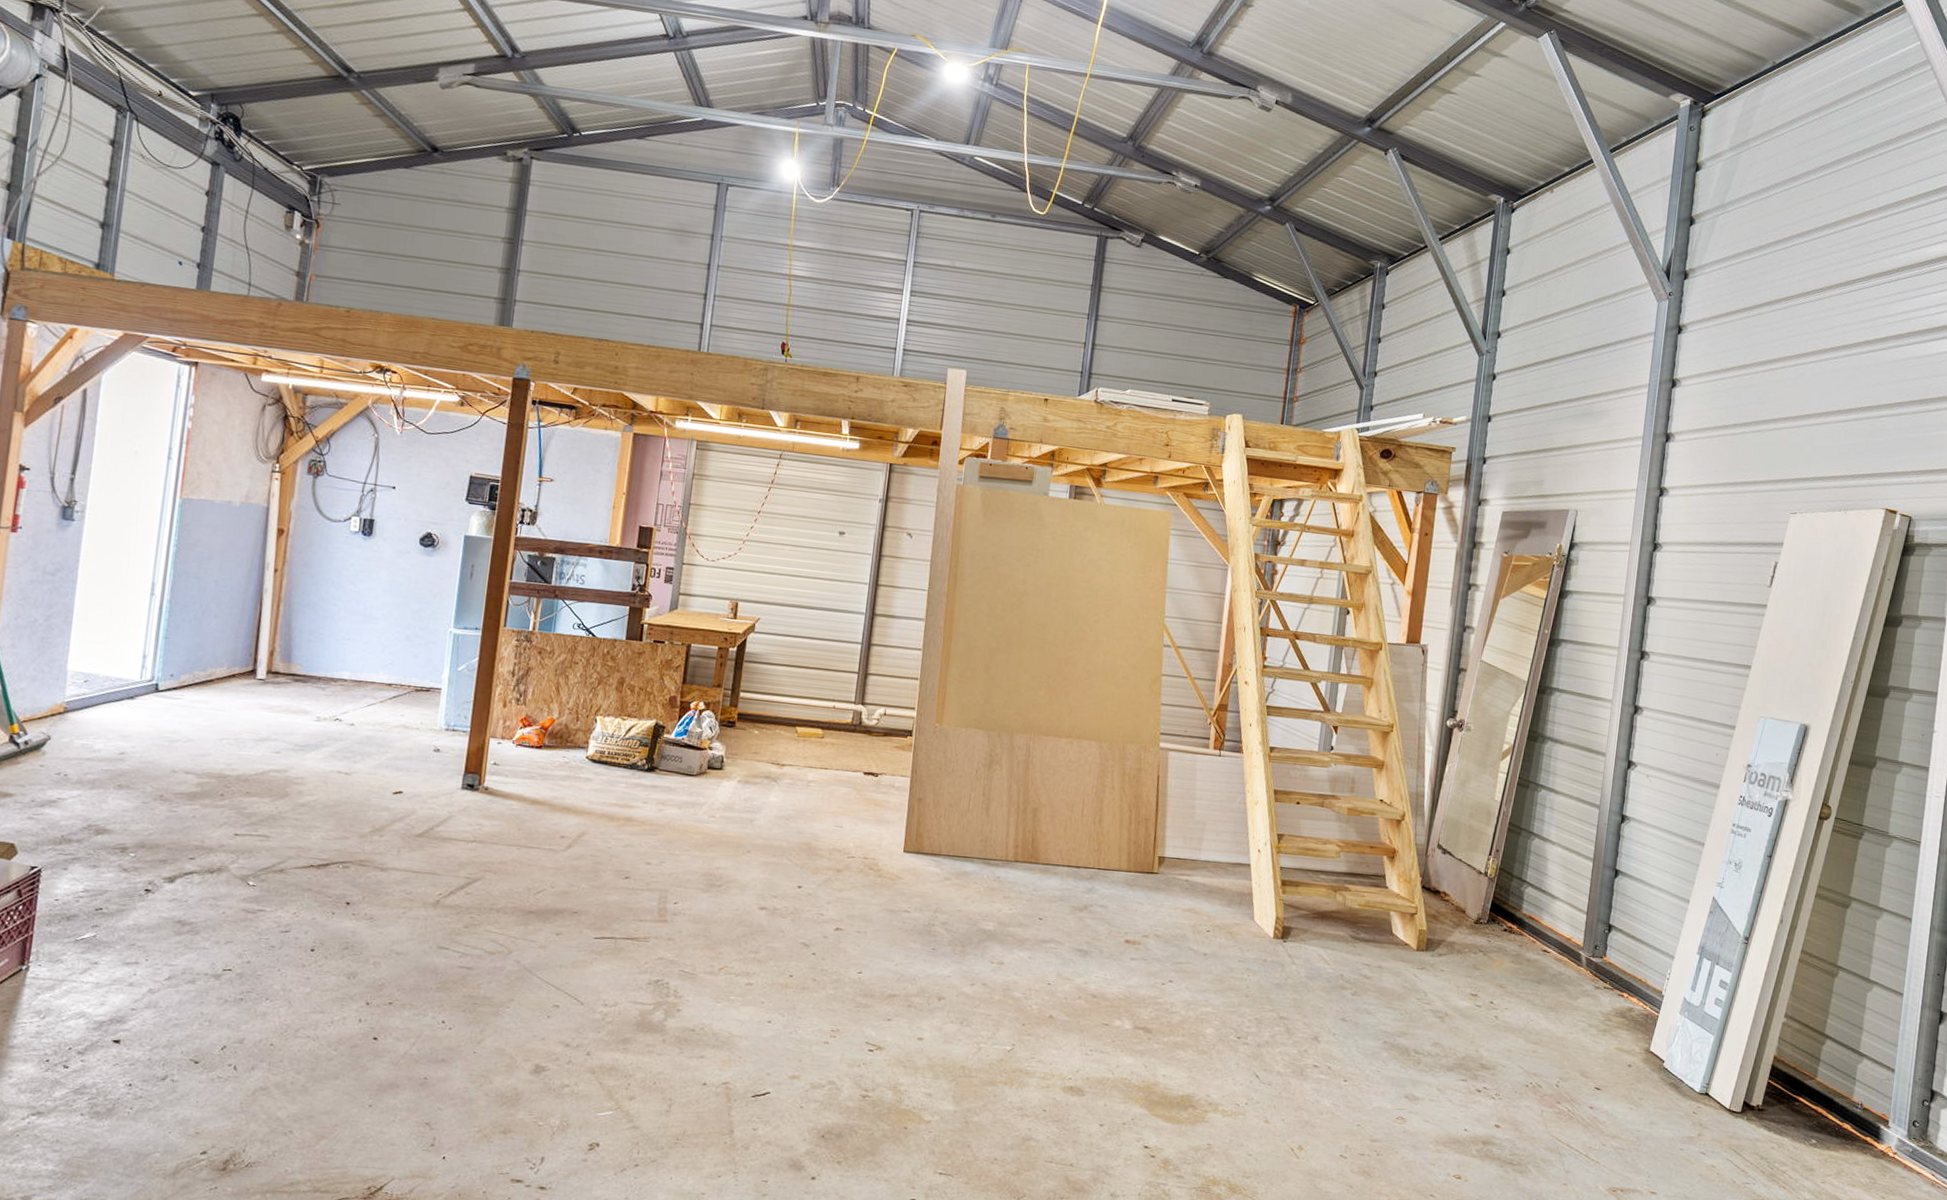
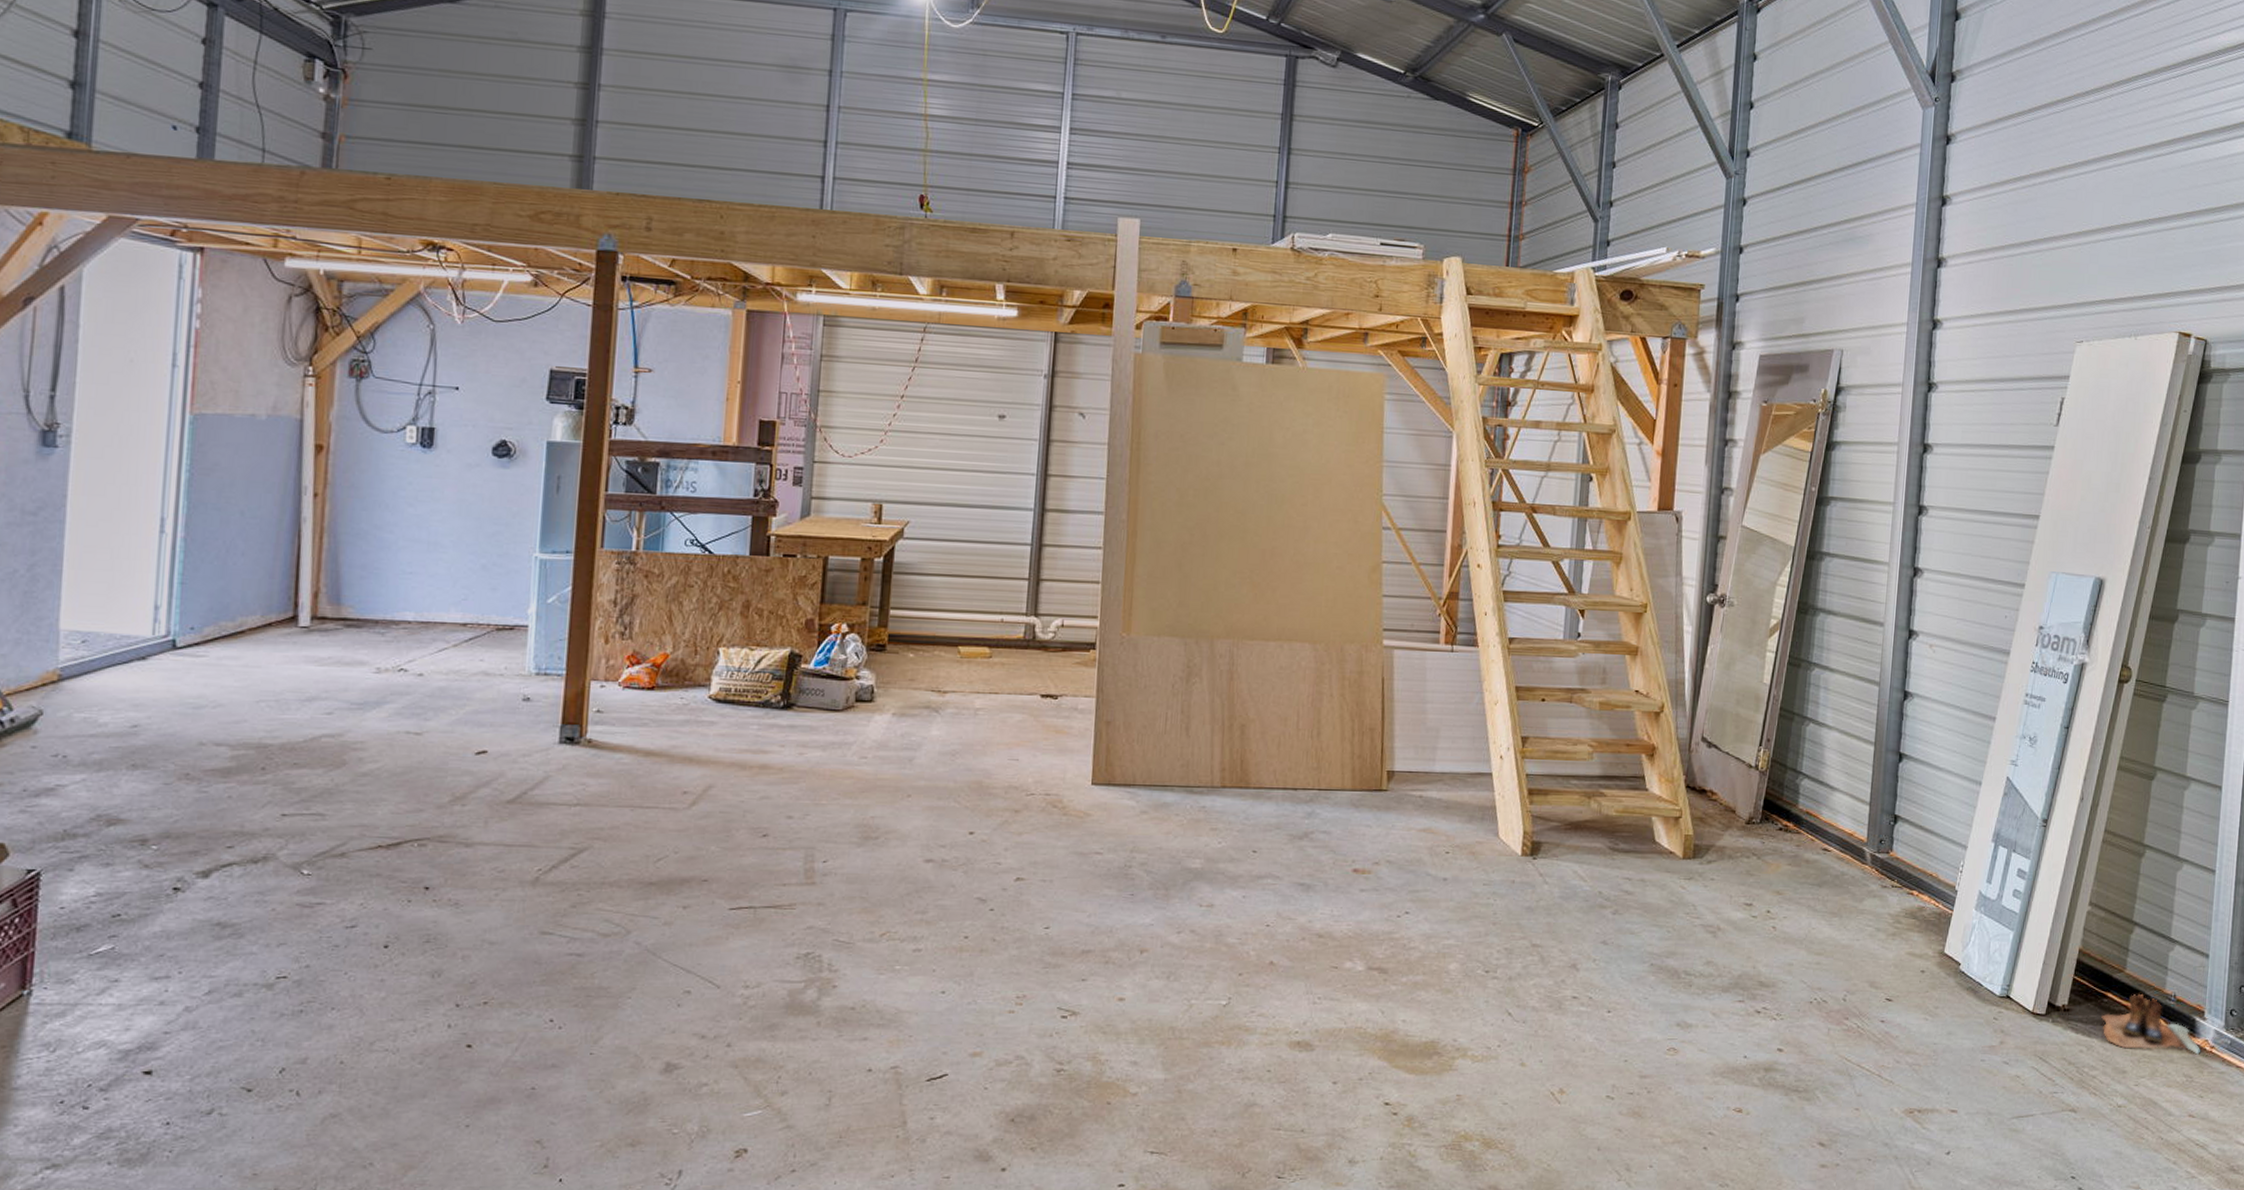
boots: none [1793,1100,1884,1159] -> present [2101,994,2200,1055]

